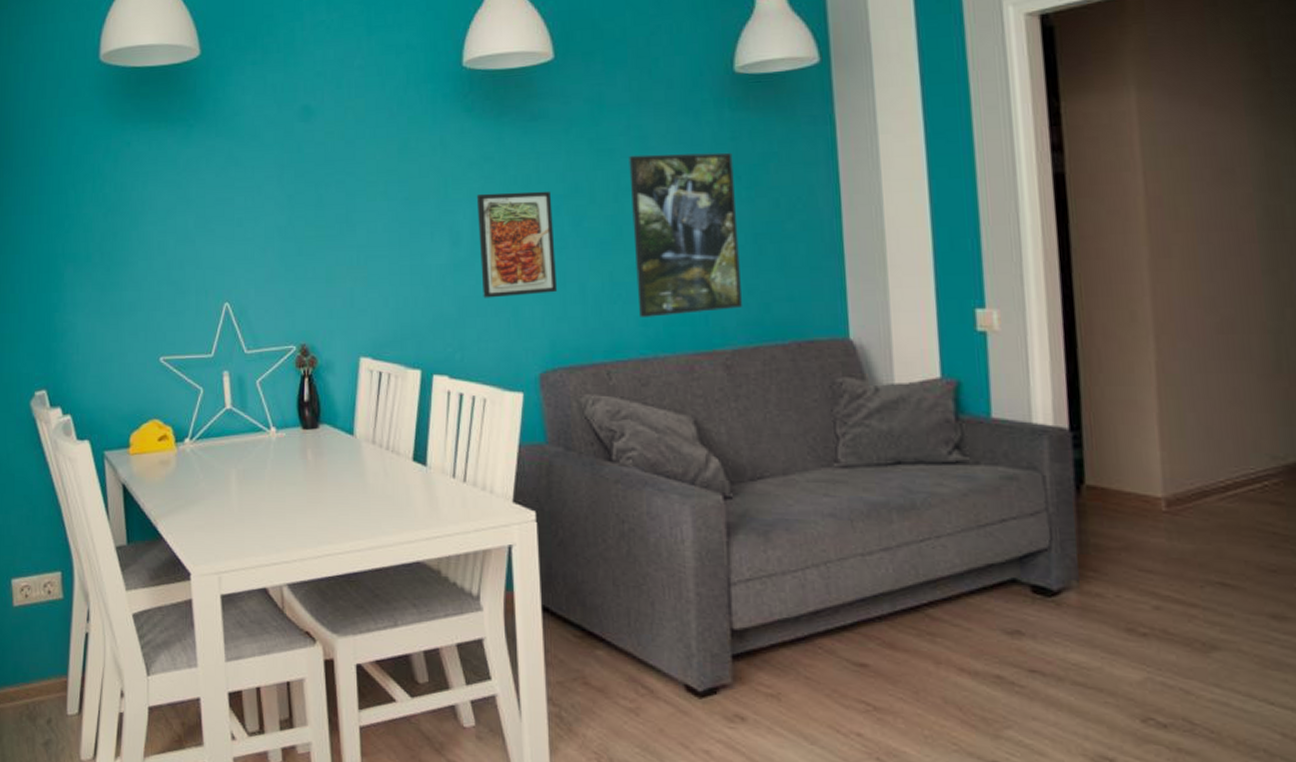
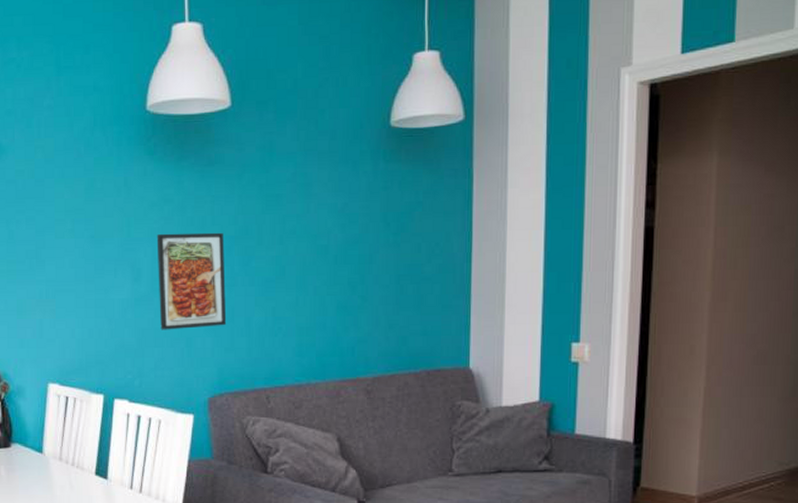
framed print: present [629,152,743,317] -> none [294,200,385,348]

